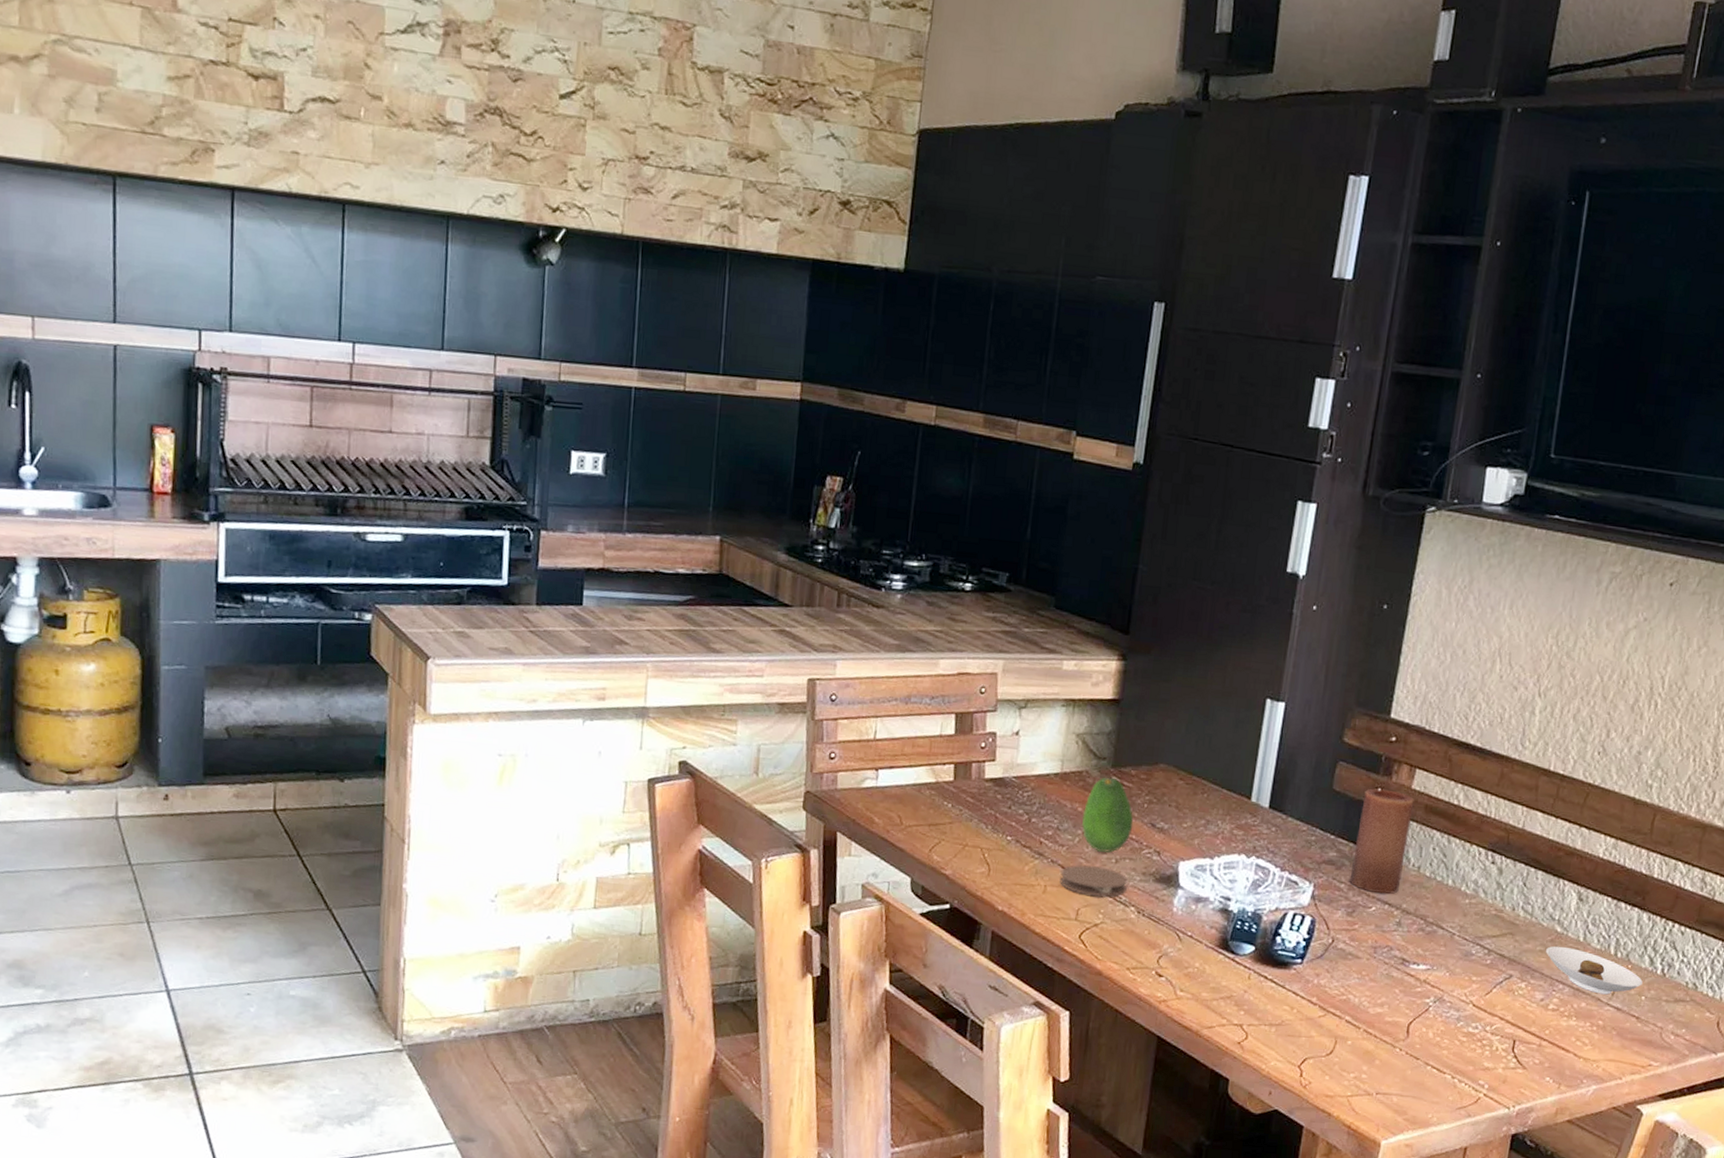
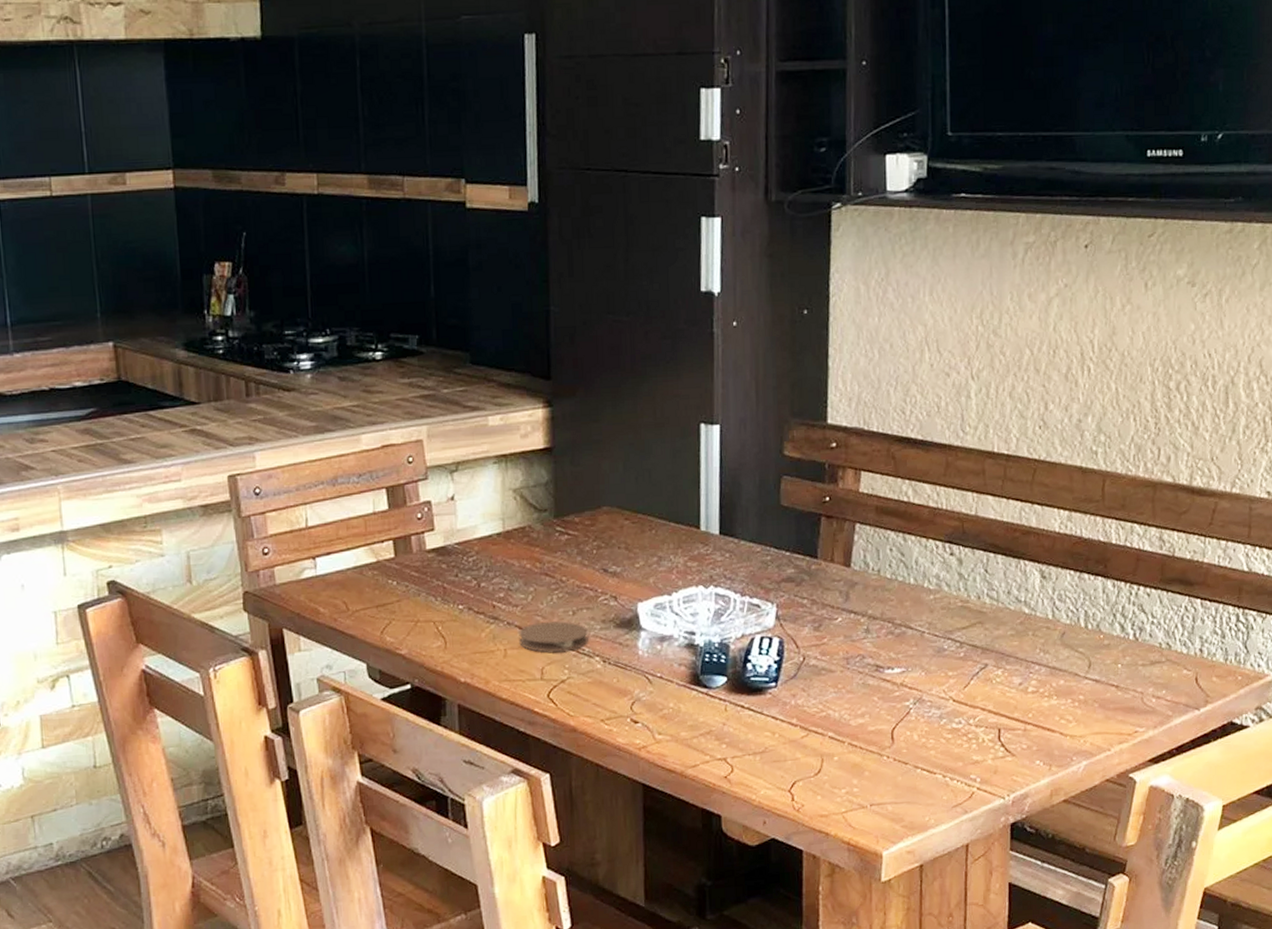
fruit: present [1082,778,1133,853] -> none [531,529,585,606]
candle: present [1348,788,1415,894] -> none [810,497,865,604]
saucer: present [1546,946,1643,995] -> none [1017,627,1117,669]

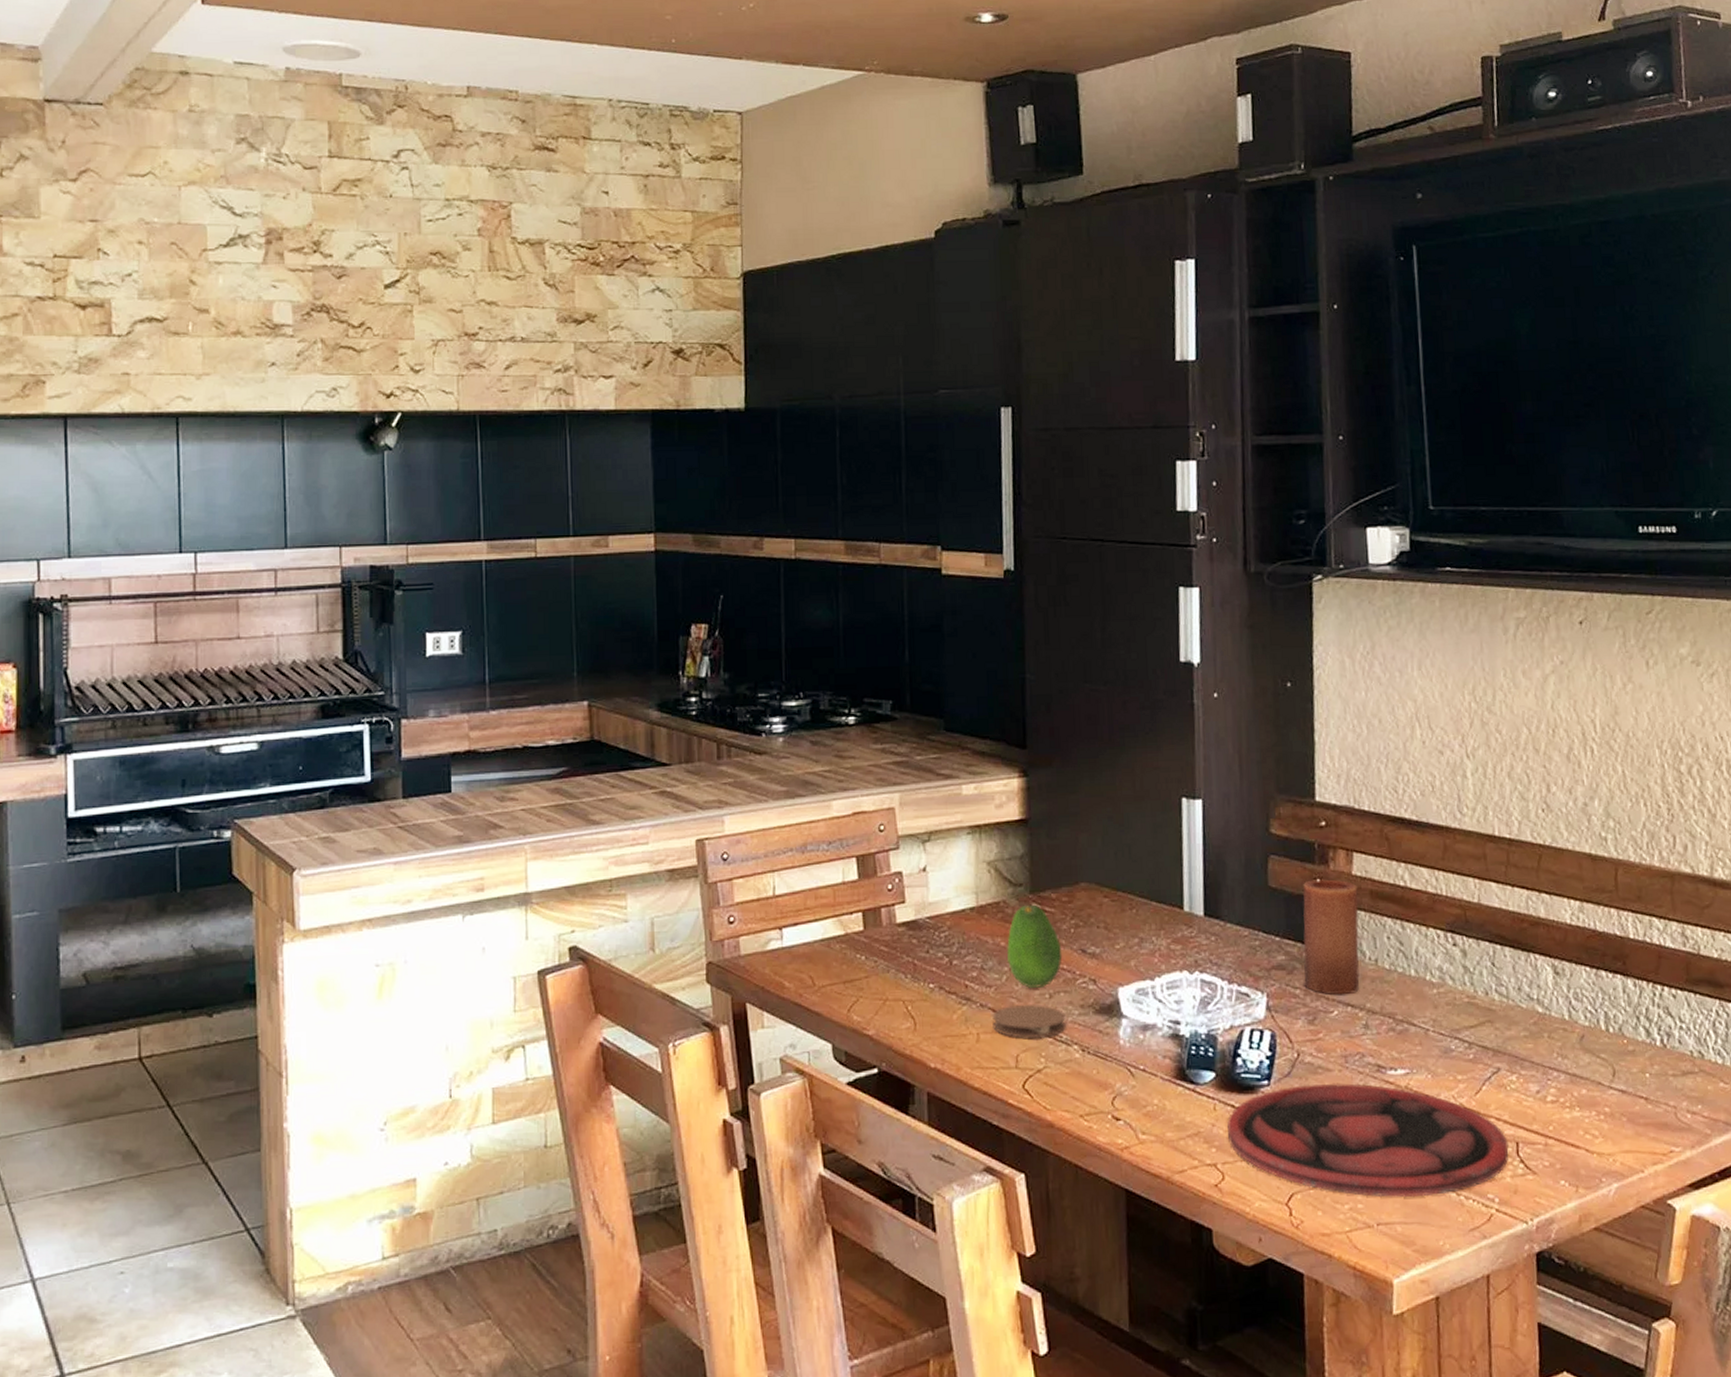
fruit: none [531,529,585,606] -> present [1006,905,1063,988]
plate: none [737,682,991,781] -> present [1227,1083,1509,1198]
candle: none [810,497,865,604] -> present [1303,879,1360,995]

